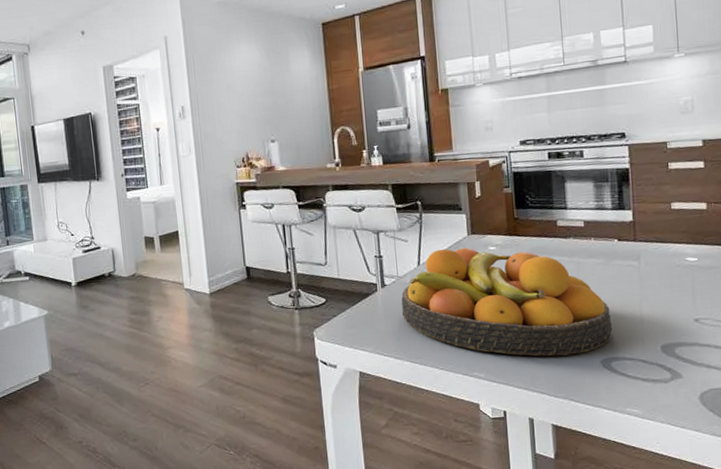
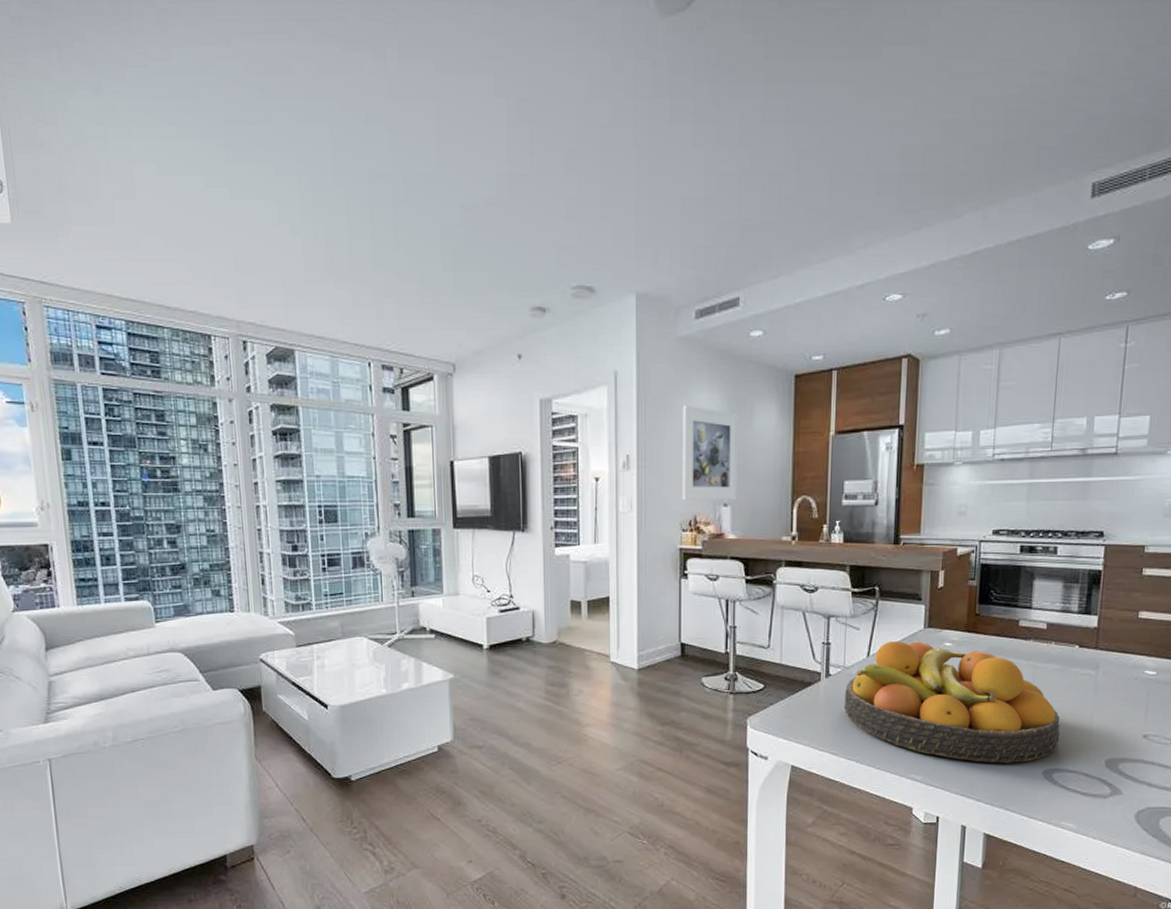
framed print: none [226,58,282,141] -> present [682,405,738,501]

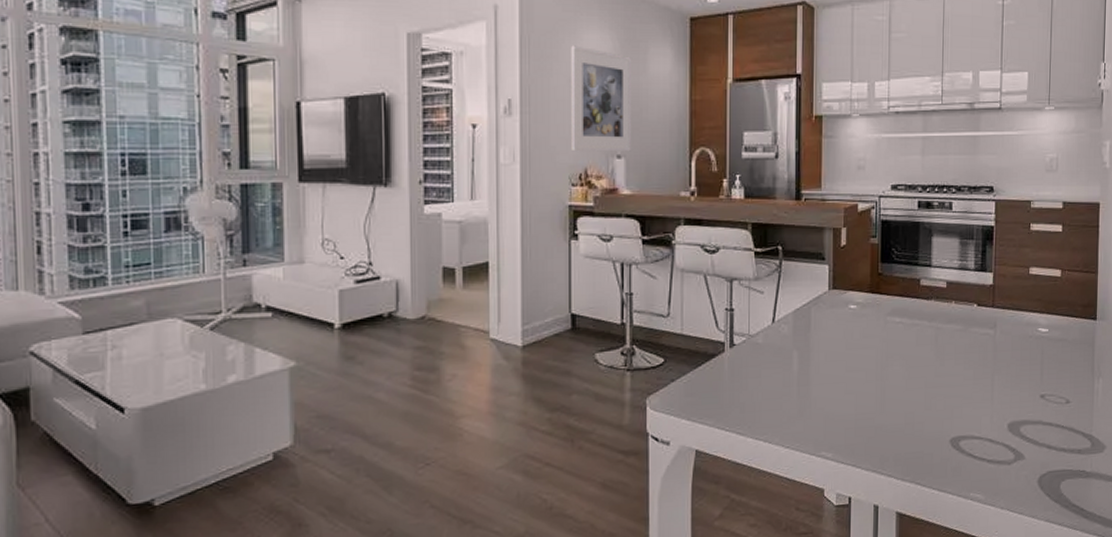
fruit bowl: present [843,641,1060,763] -> none [749,304,964,434]

